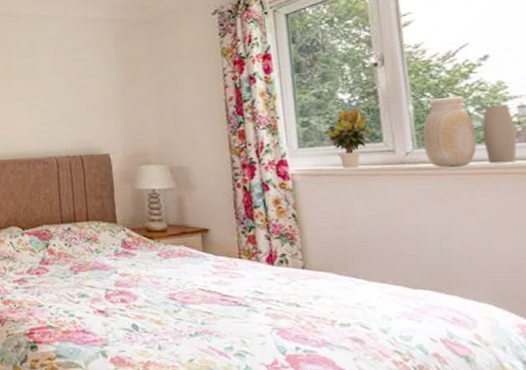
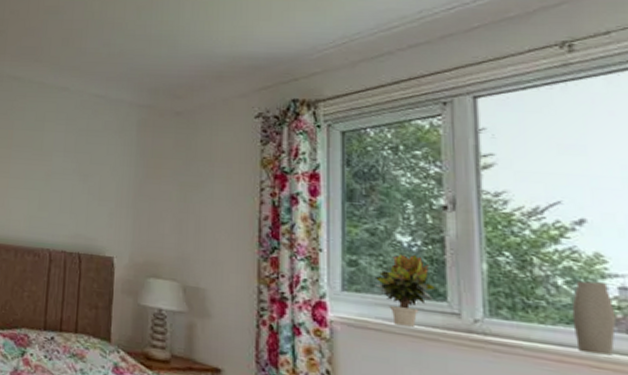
vase: present [423,96,477,168] -> none [497,260,565,350]

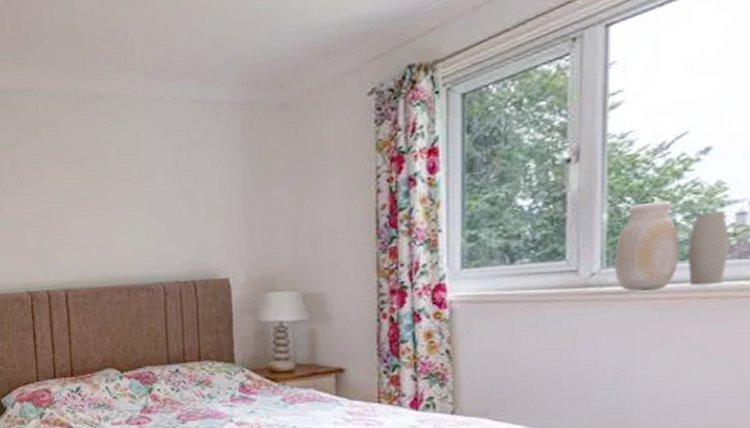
potted plant: present [374,253,436,327] -> none [494,217,555,293]
vase: none [497,260,565,350] -> present [615,200,680,291]

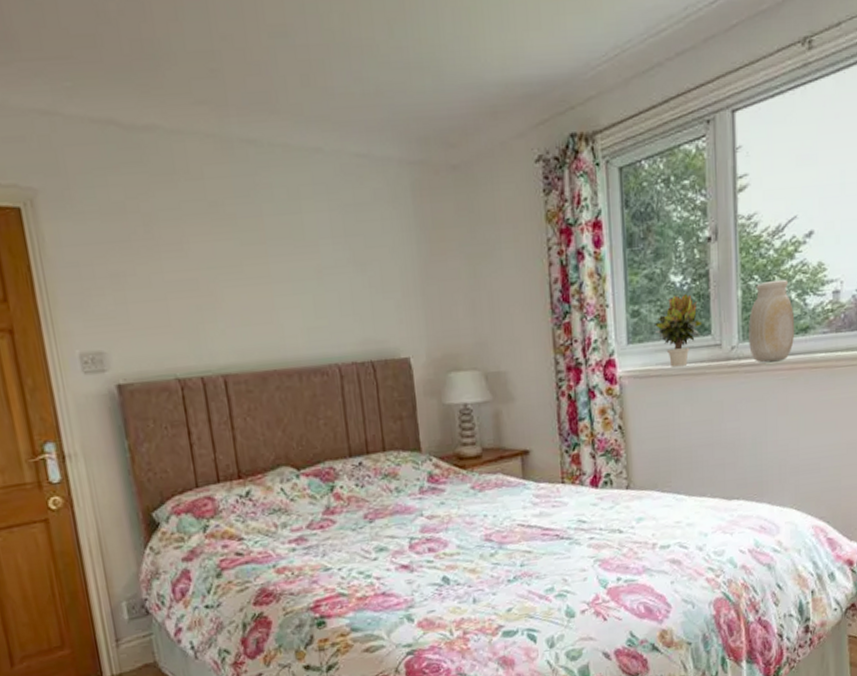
potted plant: none [494,217,555,293] -> present [654,293,703,367]
vase: present [687,211,729,286] -> none [800,290,829,357]

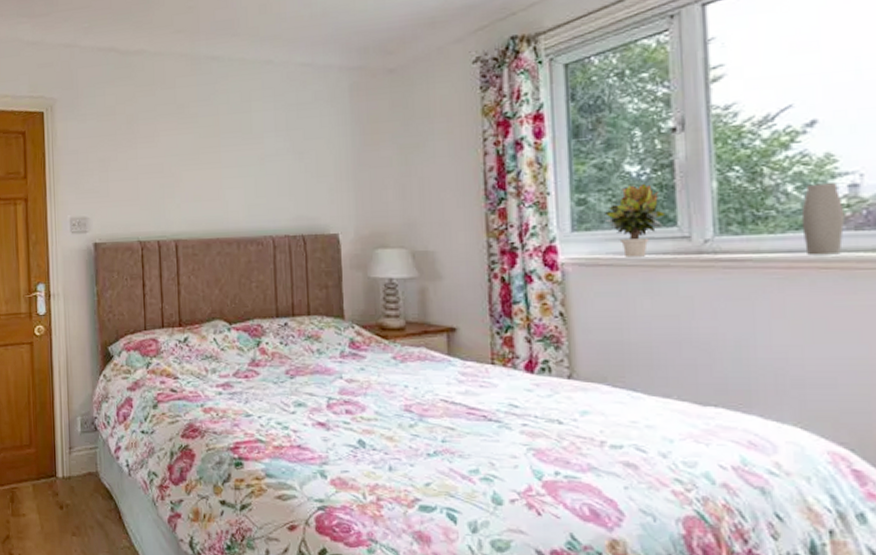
vase: present [749,279,795,363] -> none [727,170,794,259]
vase: none [800,290,829,357] -> present [801,183,844,256]

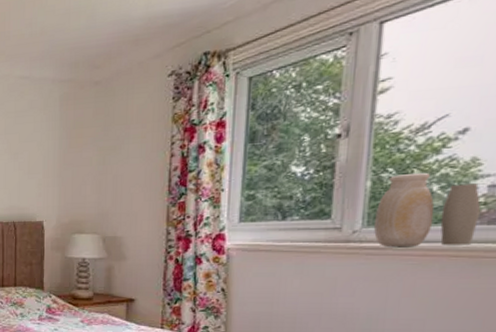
potted plant: present [604,183,666,257] -> none [268,182,323,244]
vase: none [727,170,794,259] -> present [374,172,435,248]

